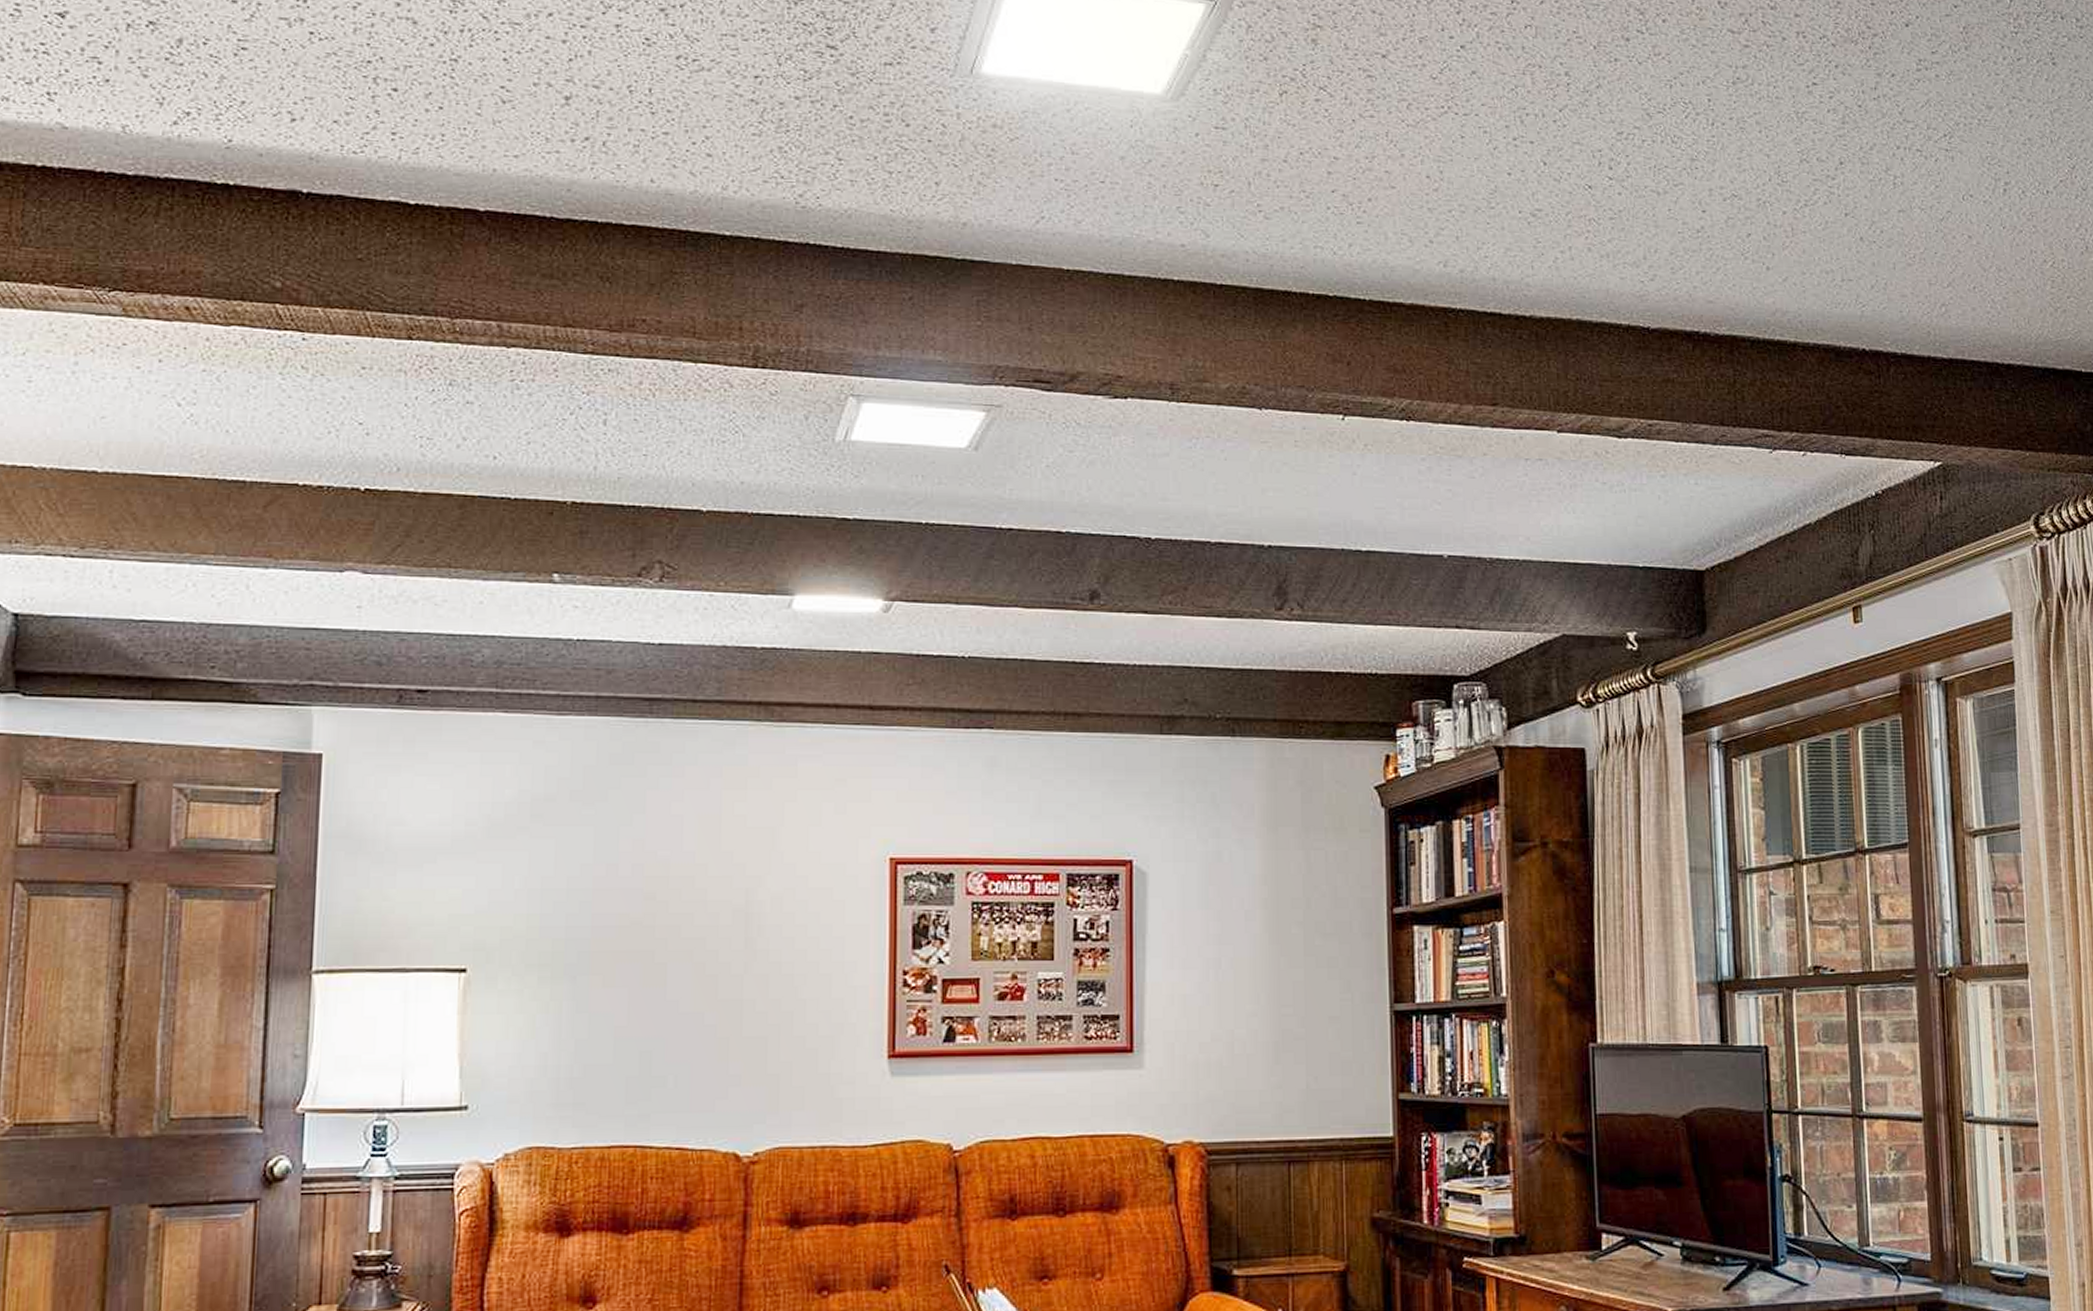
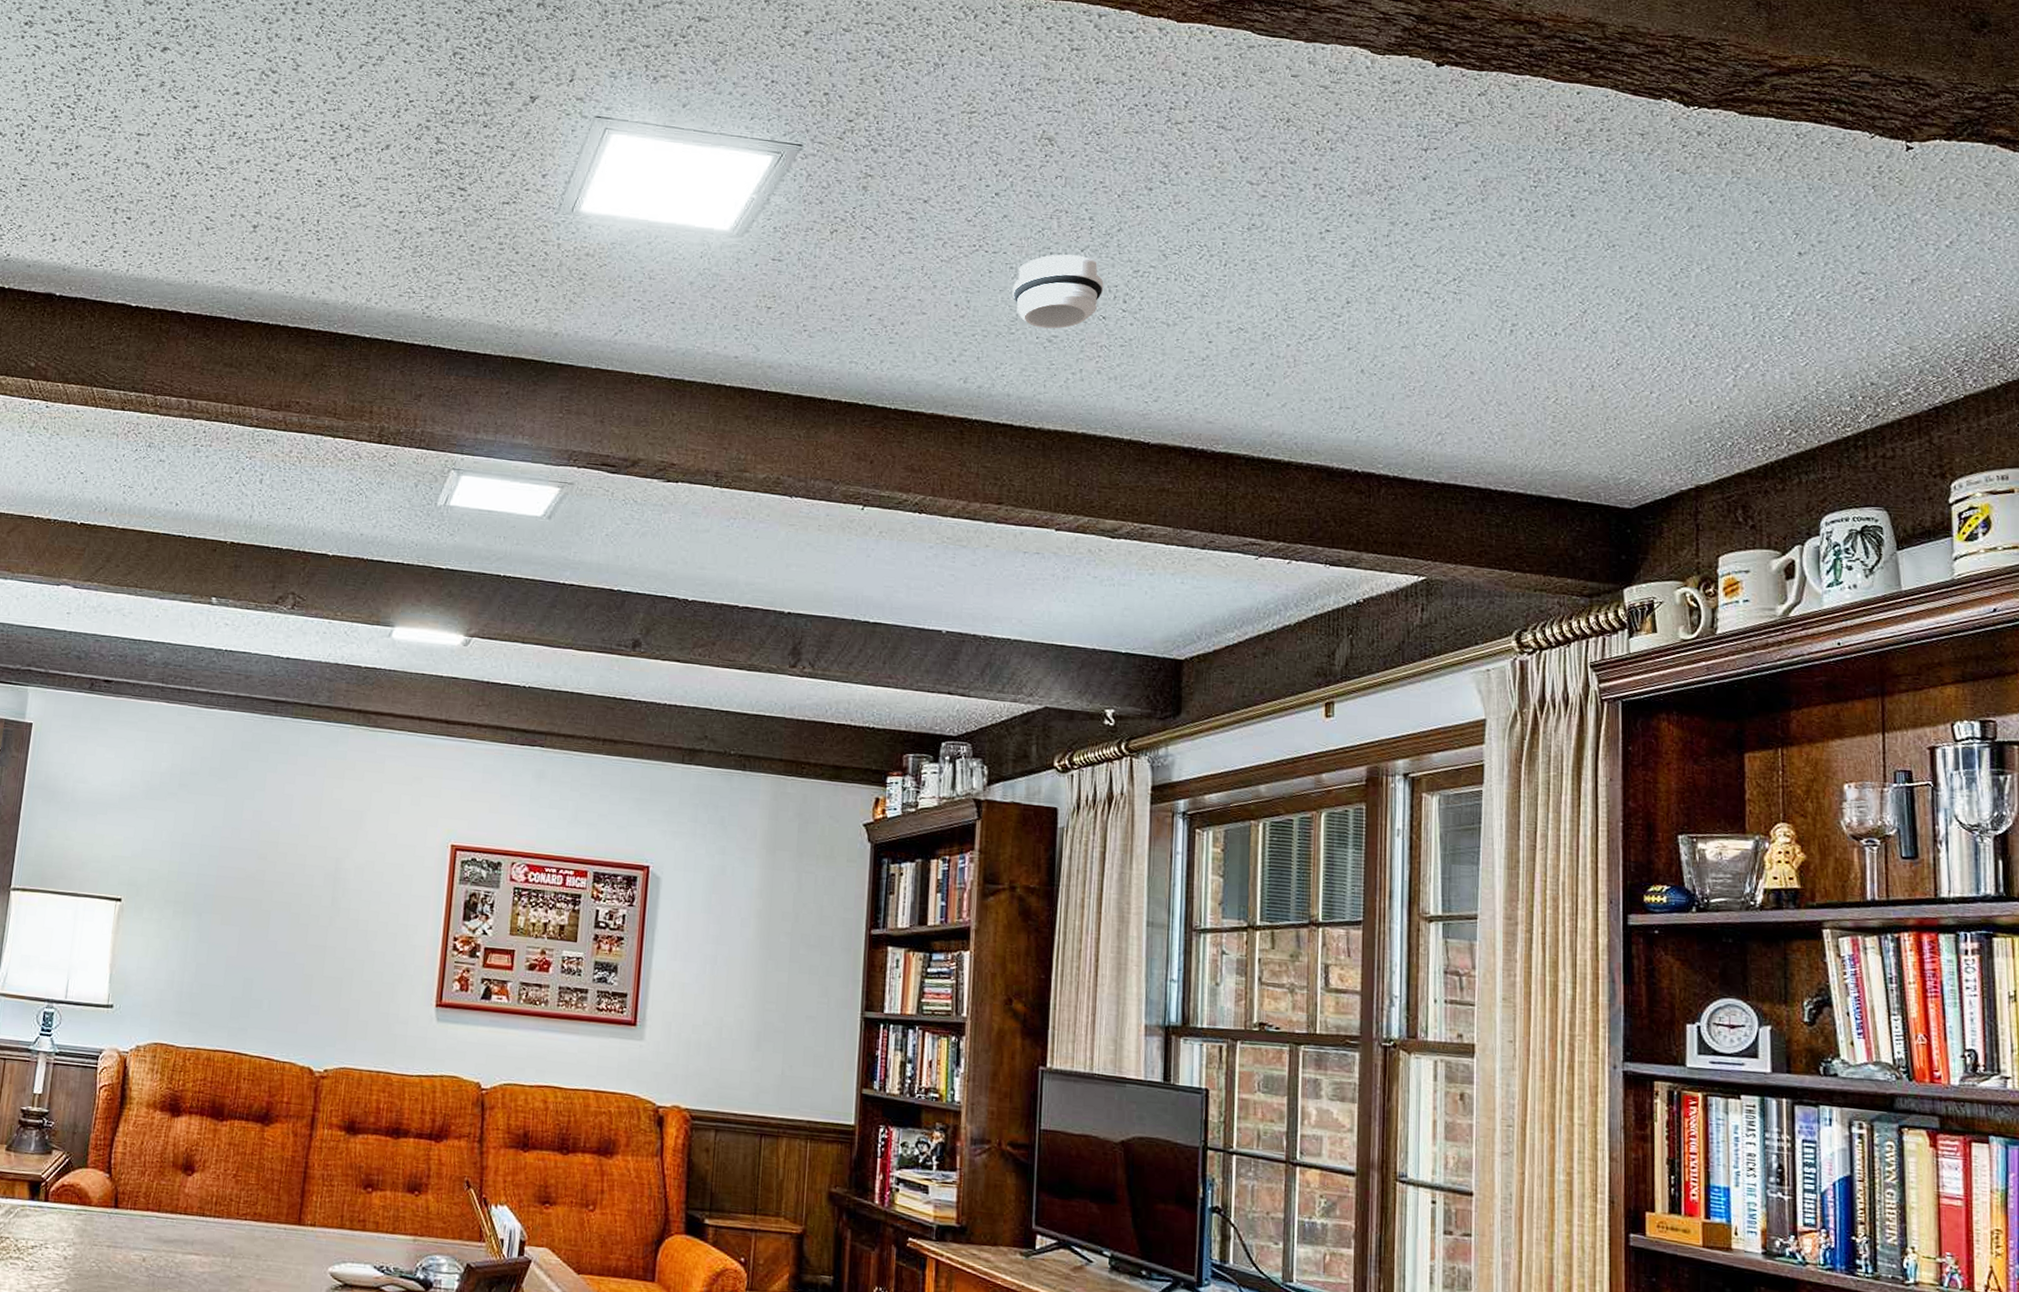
smoke detector: none [1489,115,1587,201] -> present [1012,254,1104,329]

